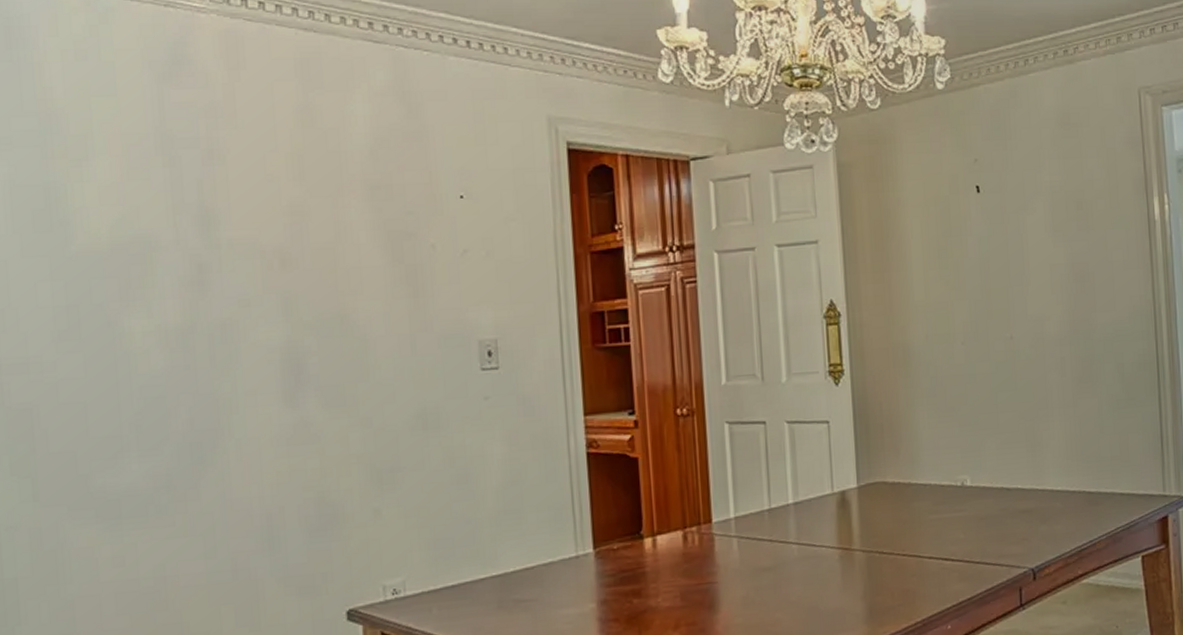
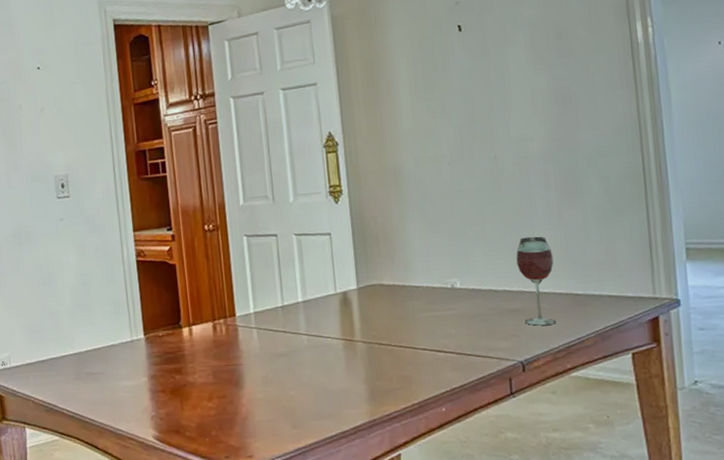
wineglass: none [1030,427,1069,528] -> present [516,236,557,326]

